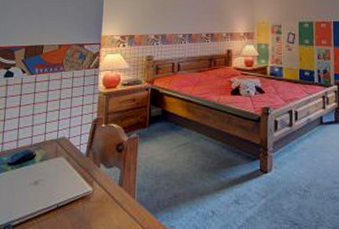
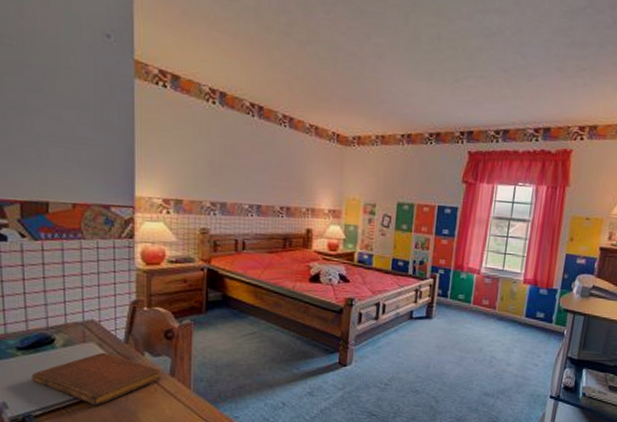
notebook: none [15,165,112,216] -> present [31,352,161,406]

